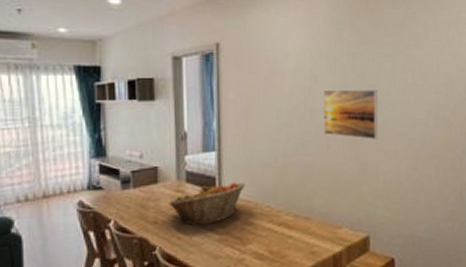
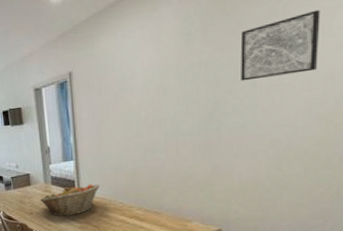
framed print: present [323,89,379,140] -> none [172,94,234,143]
wall art: none [381,21,441,78] -> present [240,9,321,82]

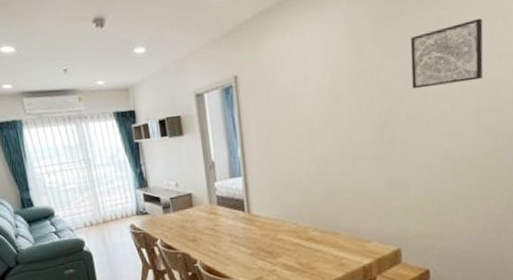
fruit basket: present [40,184,101,216] -> none [204,203,273,242]

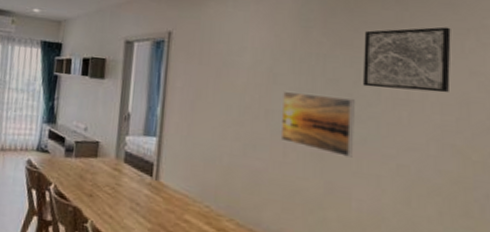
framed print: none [346,102,408,155] -> present [280,90,355,158]

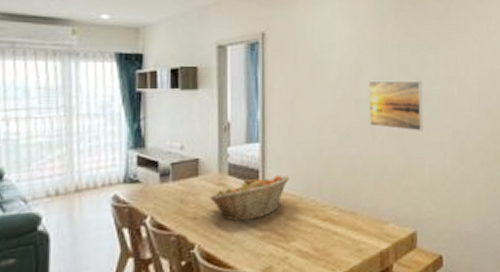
fruit basket: none [105,168,185,211] -> present [209,175,290,221]
wall art: present [363,26,451,93] -> none [425,15,482,69]

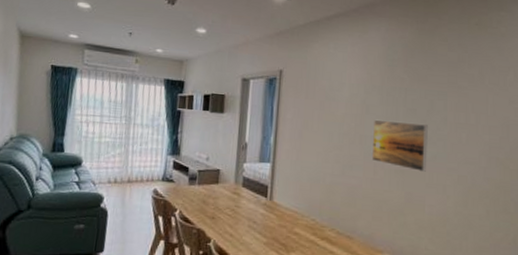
fruit basket: present [209,175,290,221] -> none [226,191,295,228]

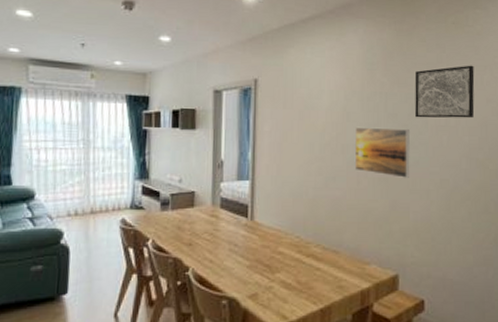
wall art: none [434,65,497,118] -> present [414,65,475,119]

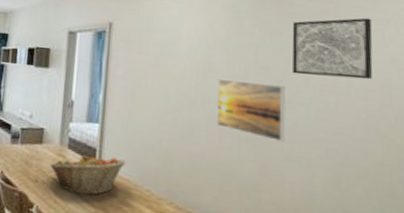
fruit basket: none [203,211,277,250] -> present [50,154,126,196]

